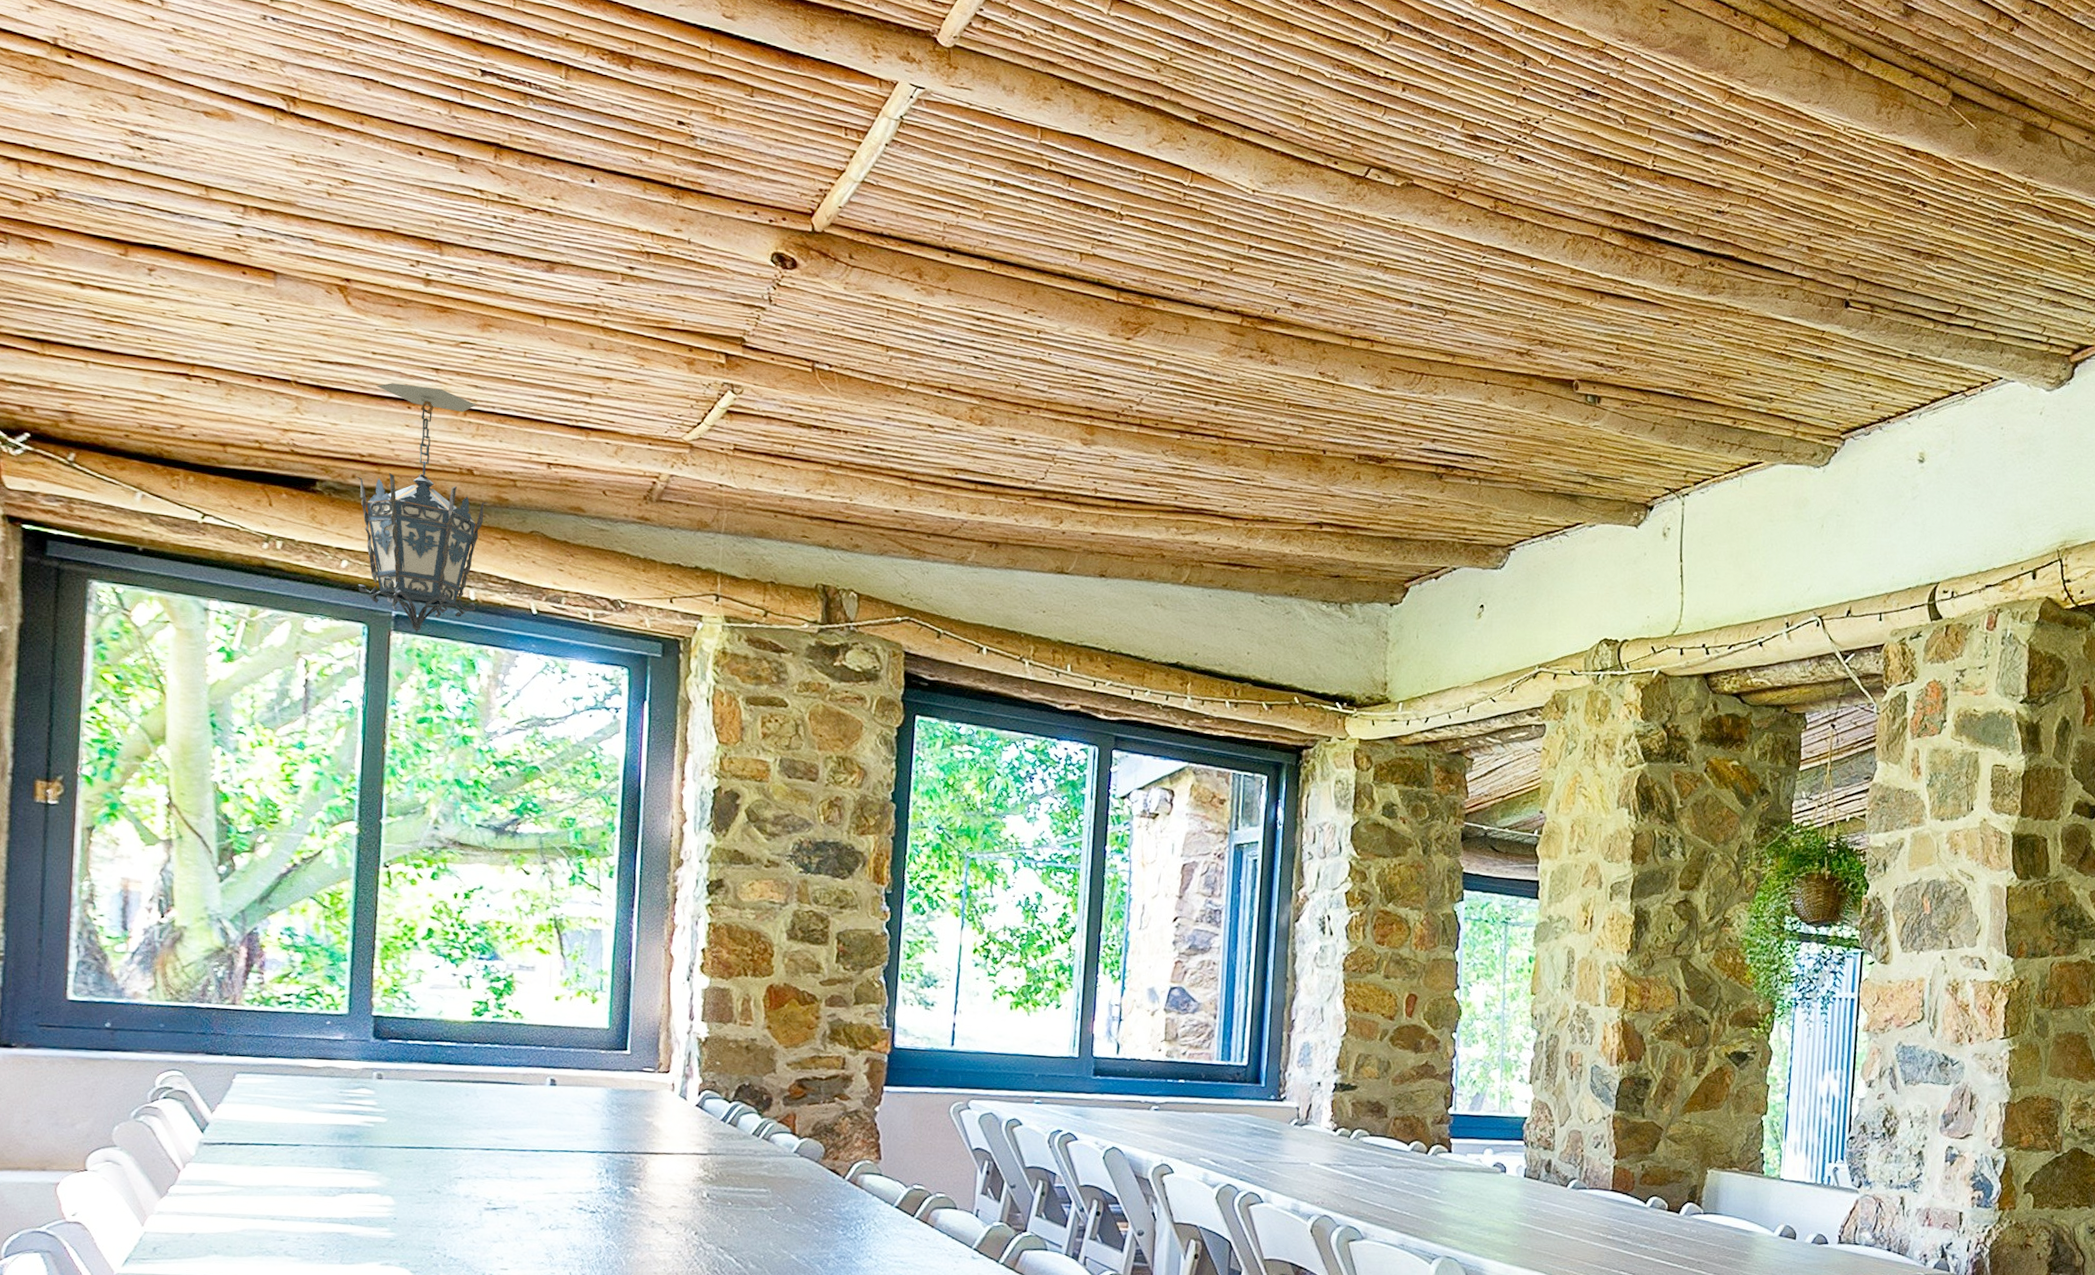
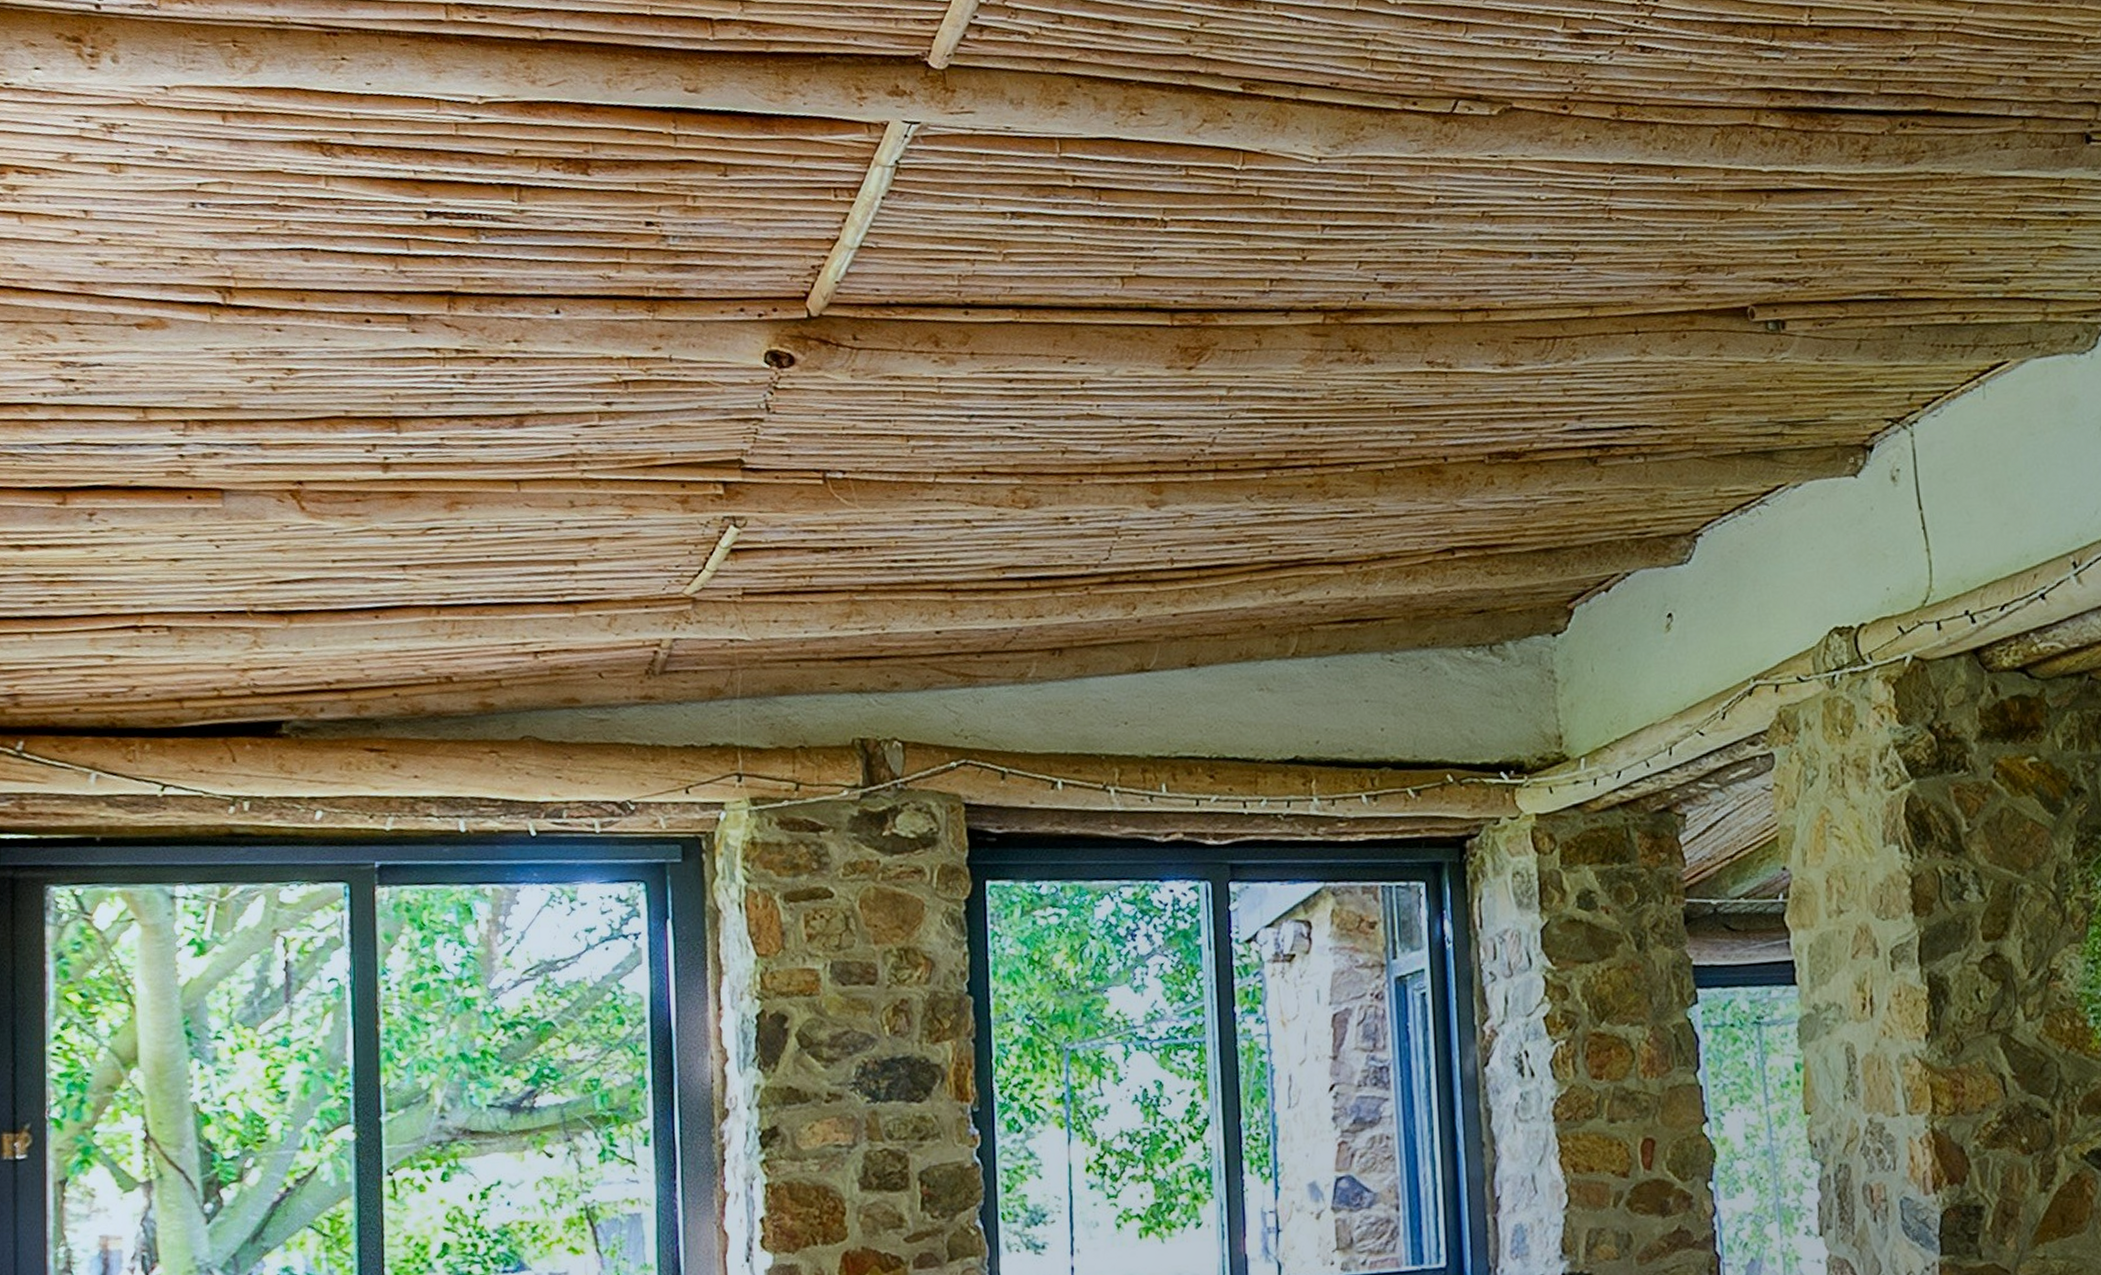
hanging lantern: present [356,383,488,633] -> none [324,588,472,883]

